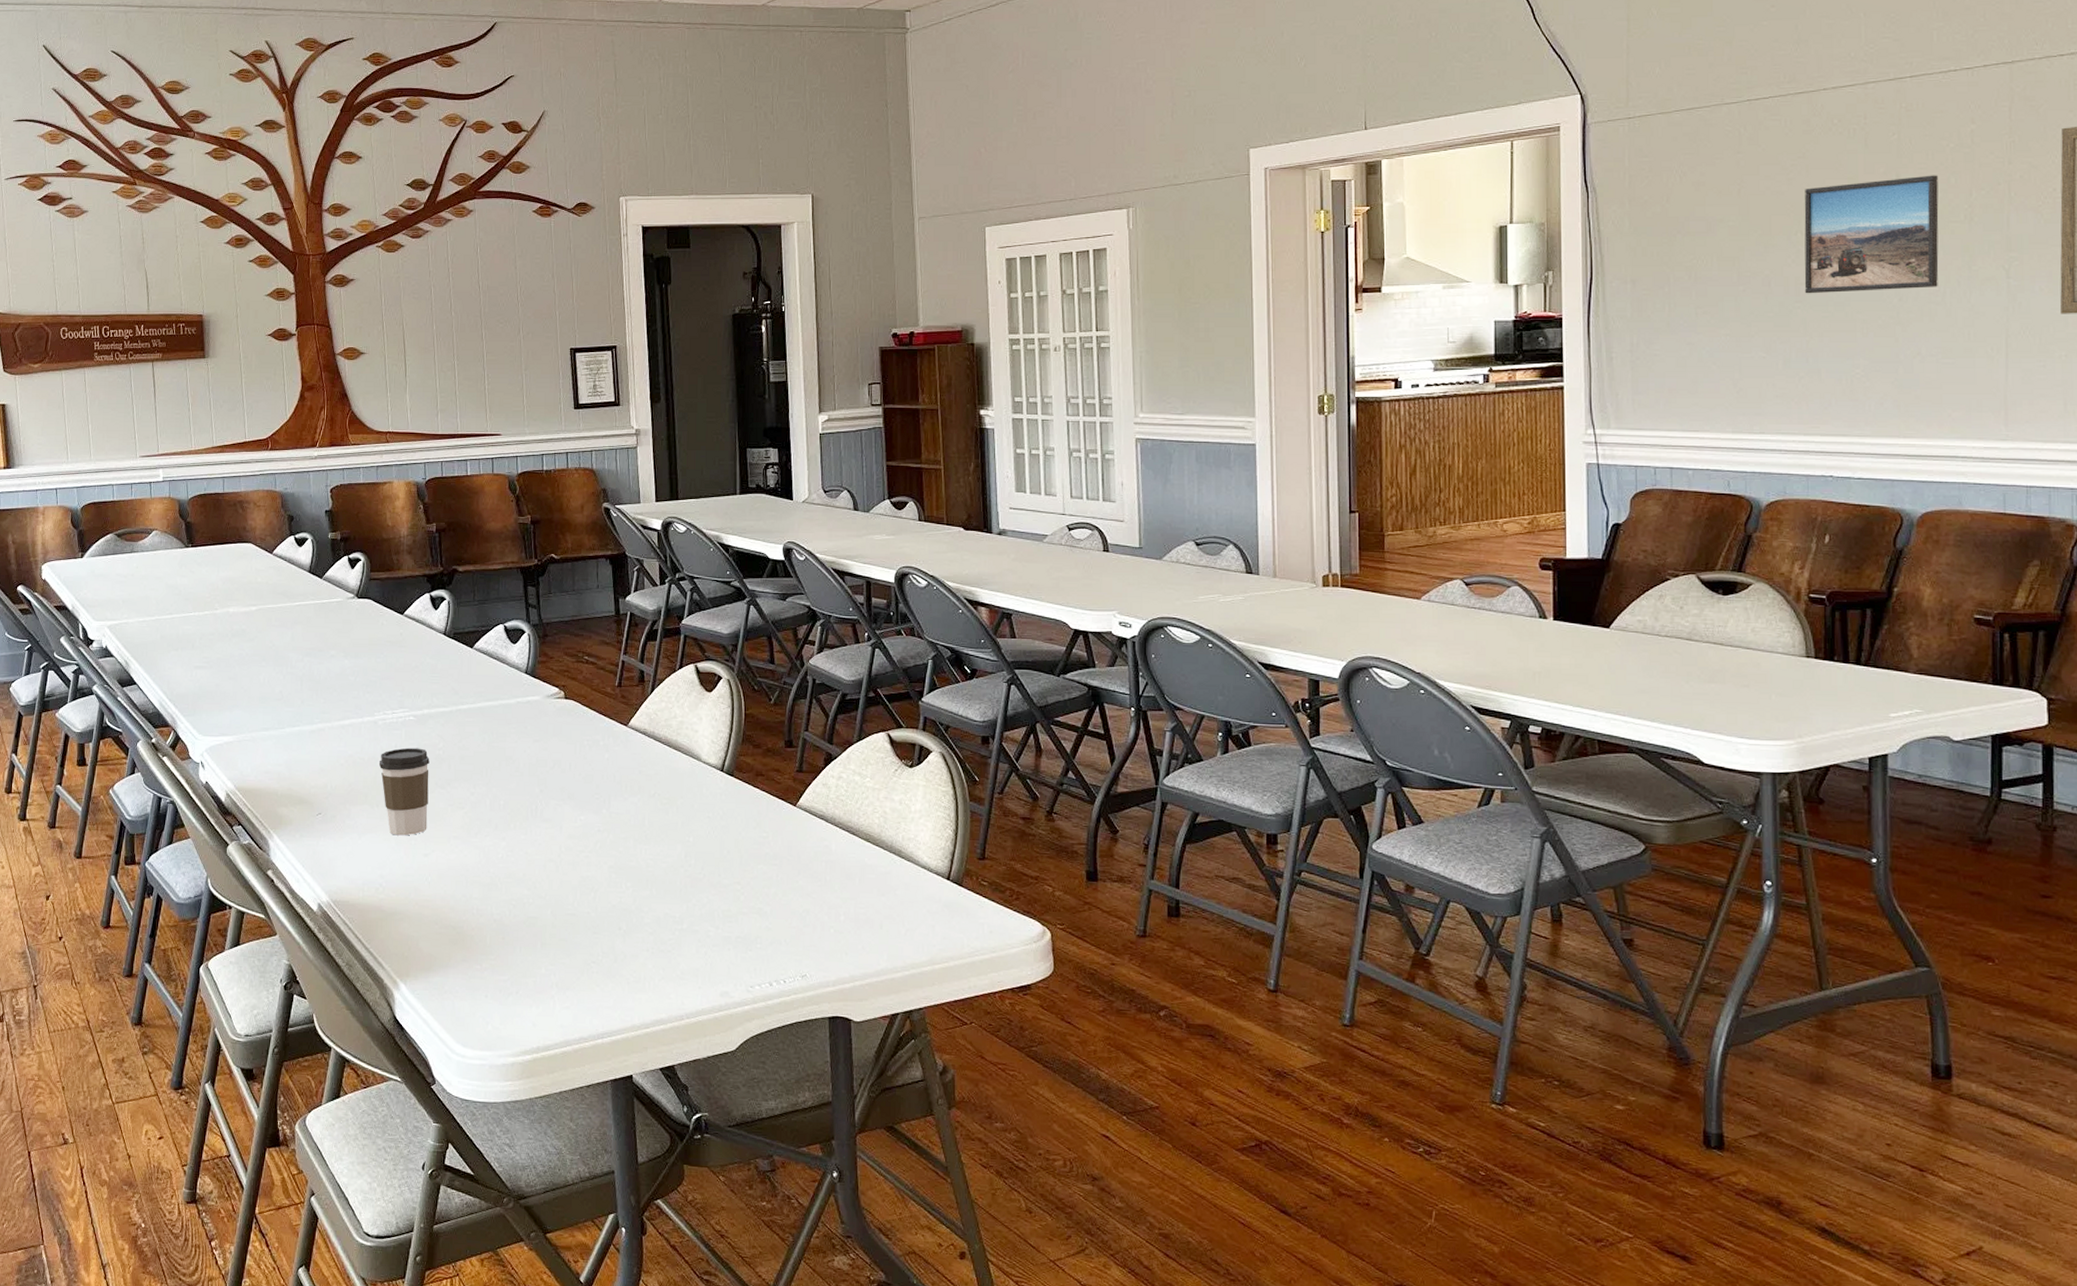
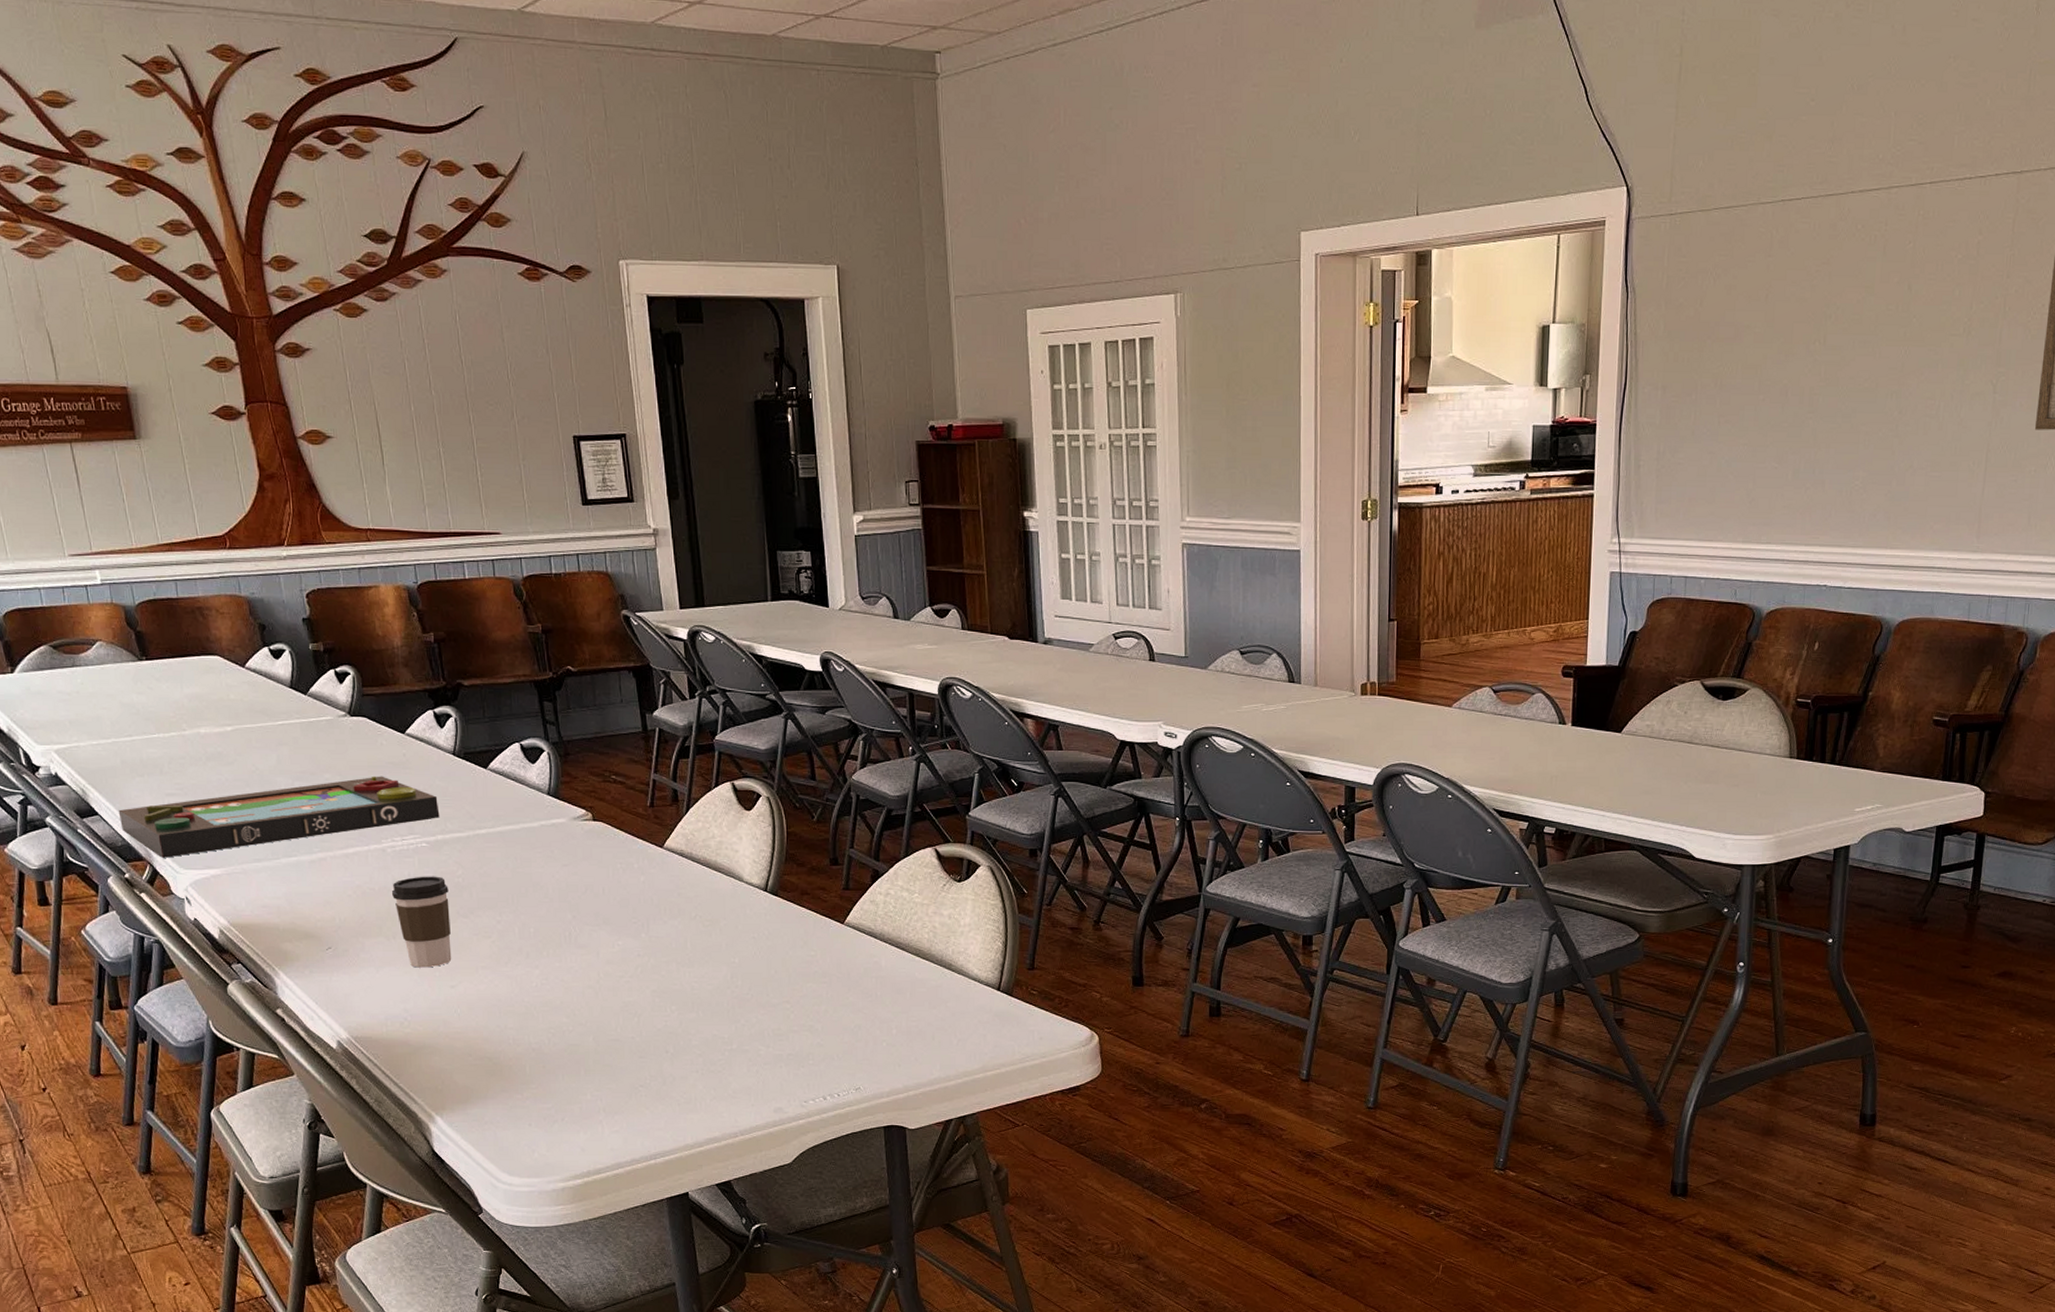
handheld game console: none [153,653,428,725] -> present [118,776,440,858]
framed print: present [1804,175,1939,294] -> none [1817,286,1944,405]

